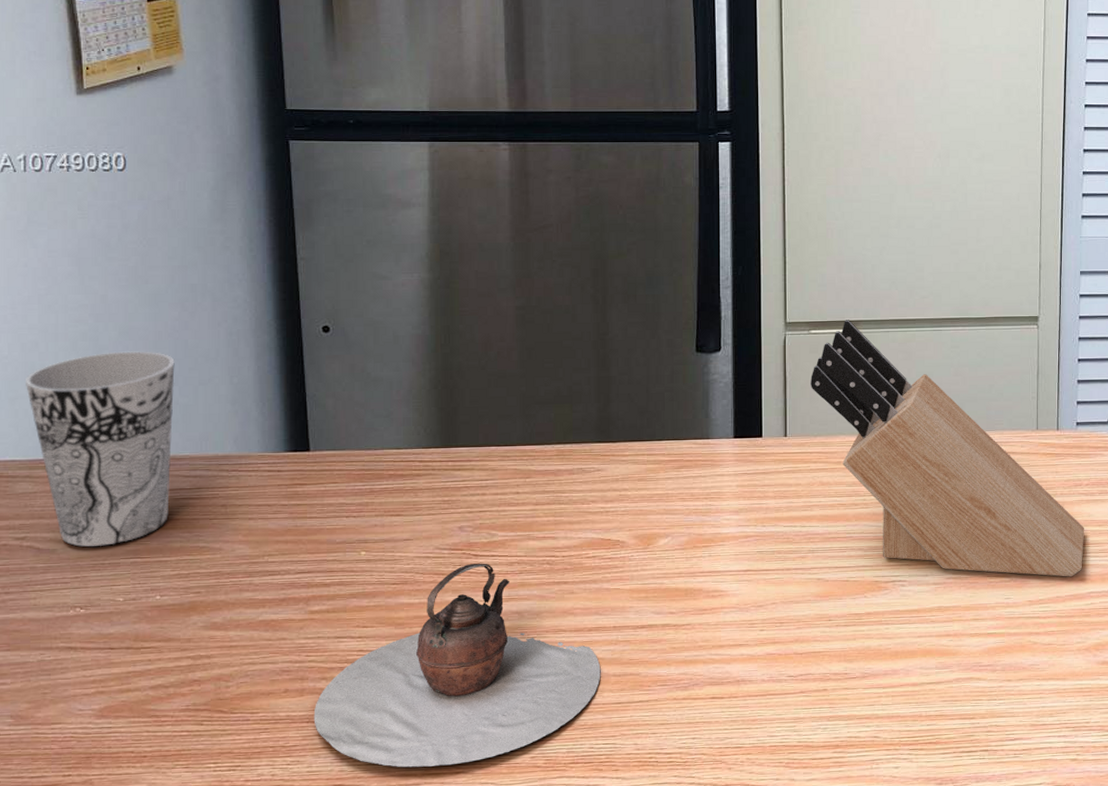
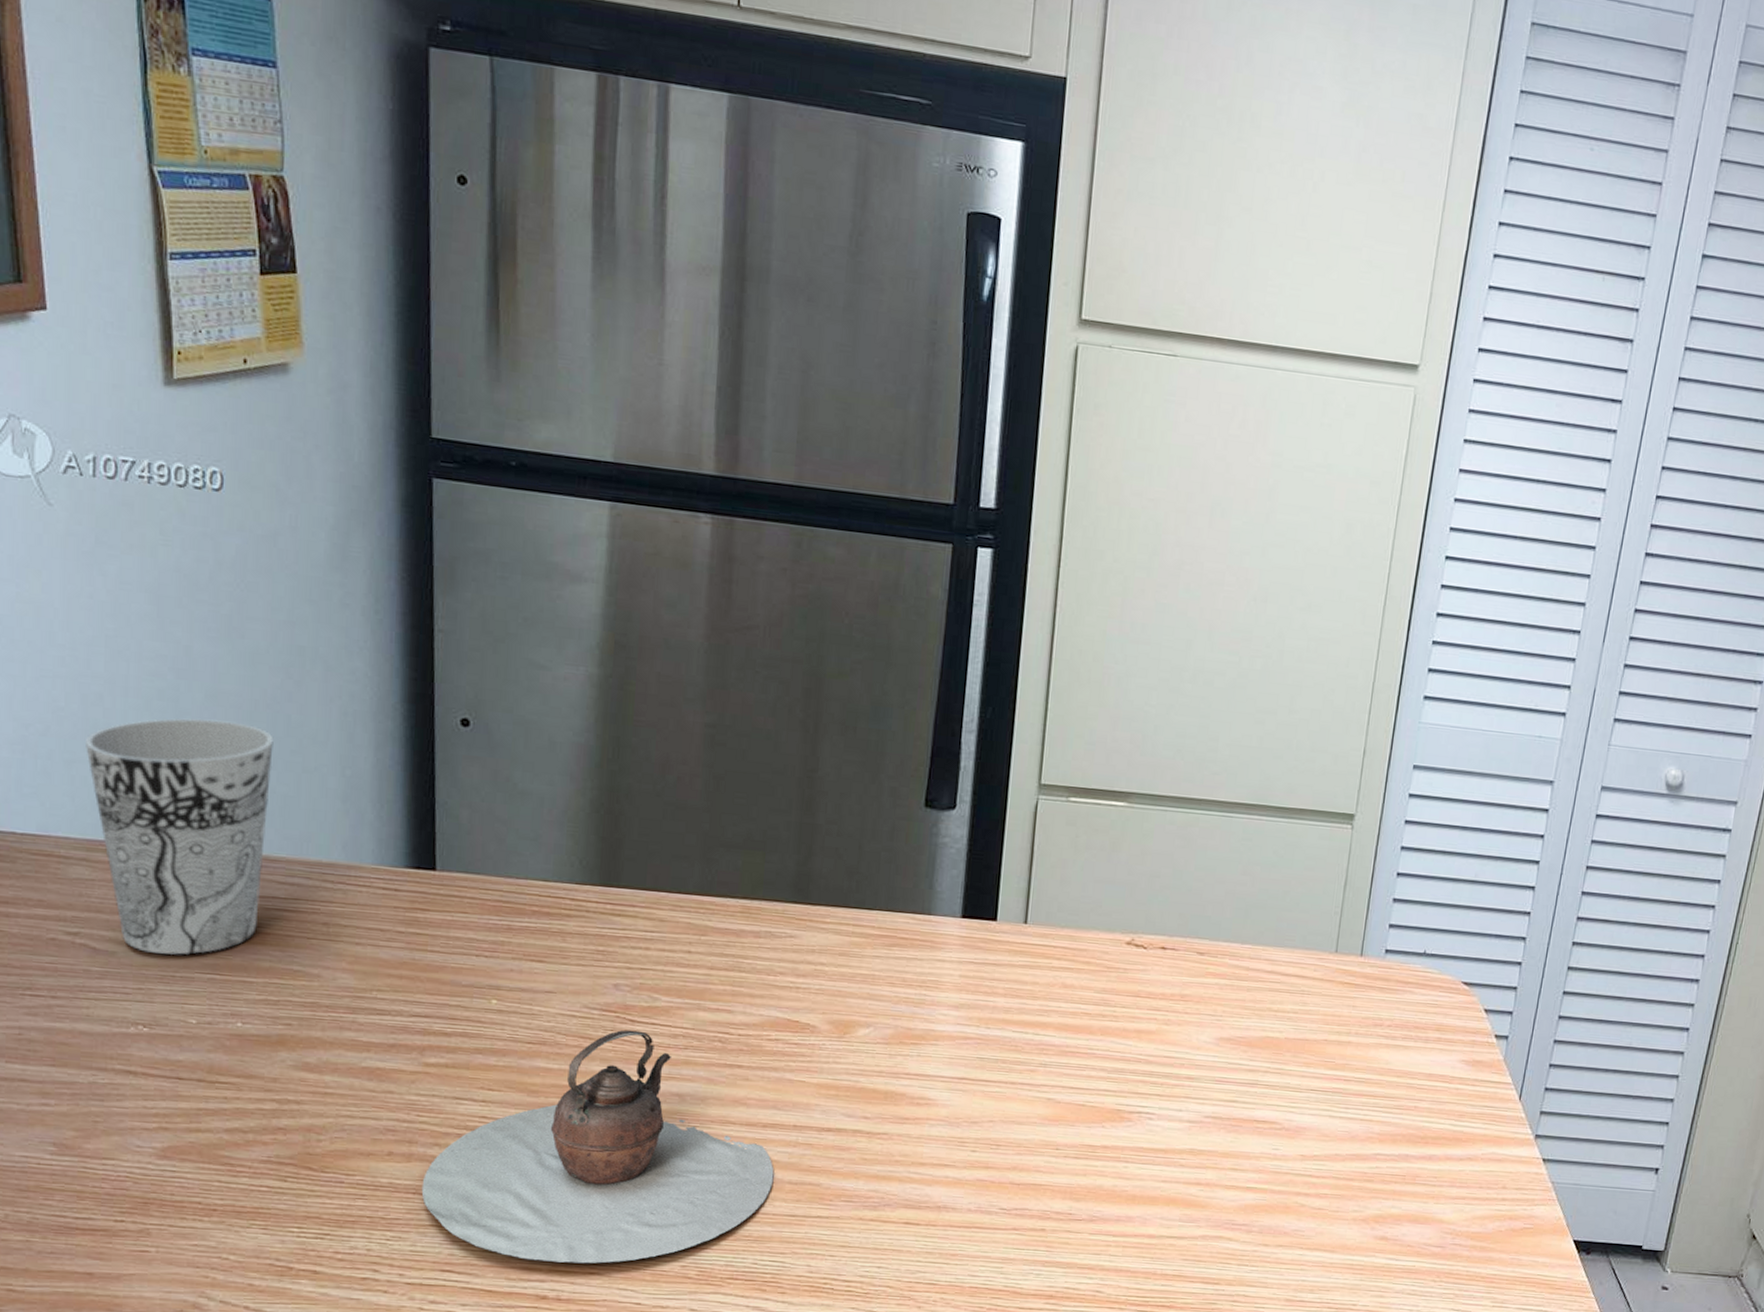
knife block: present [811,320,1085,577] -> none [1063,789,1380,1133]

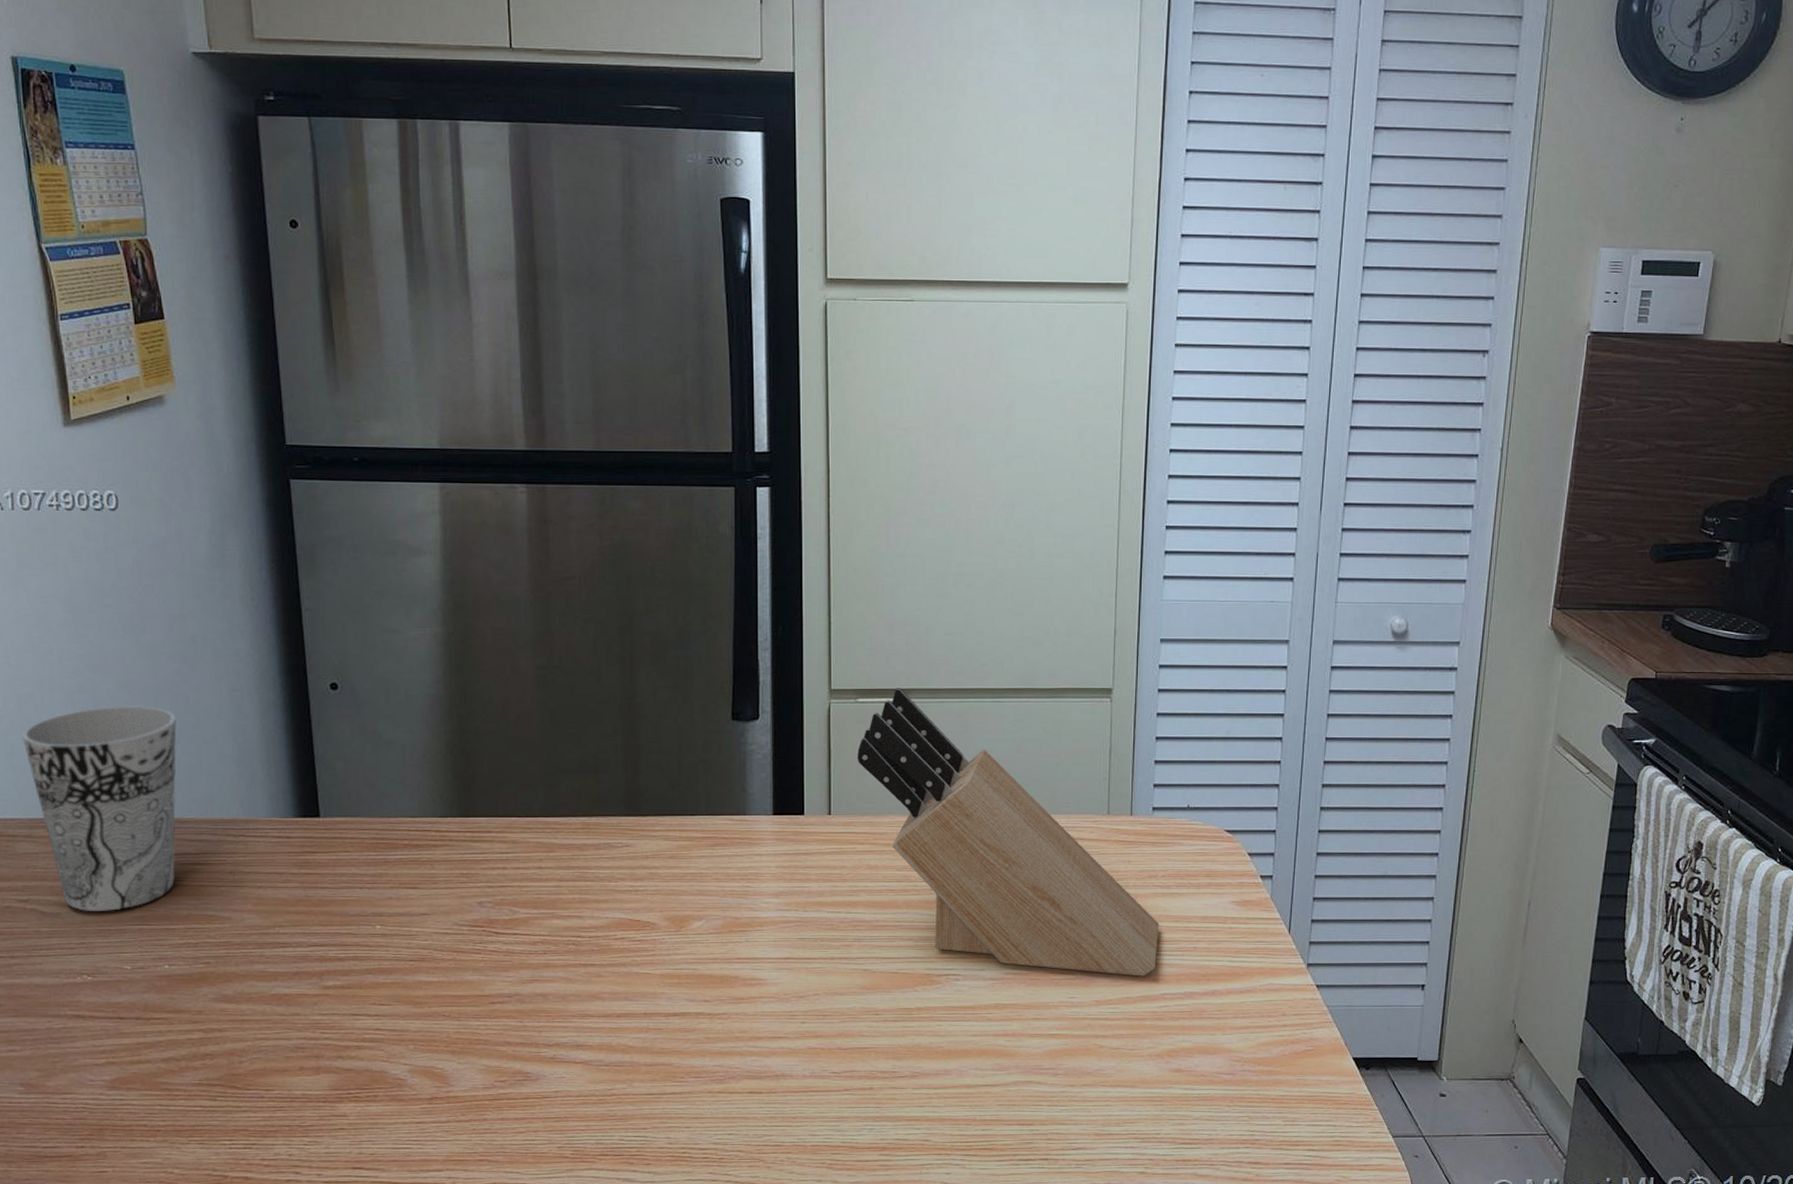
teapot: present [421,1029,774,1264] -> none [330,941,631,1153]
knife block: none [1063,789,1380,1133] -> present [857,688,1159,977]

